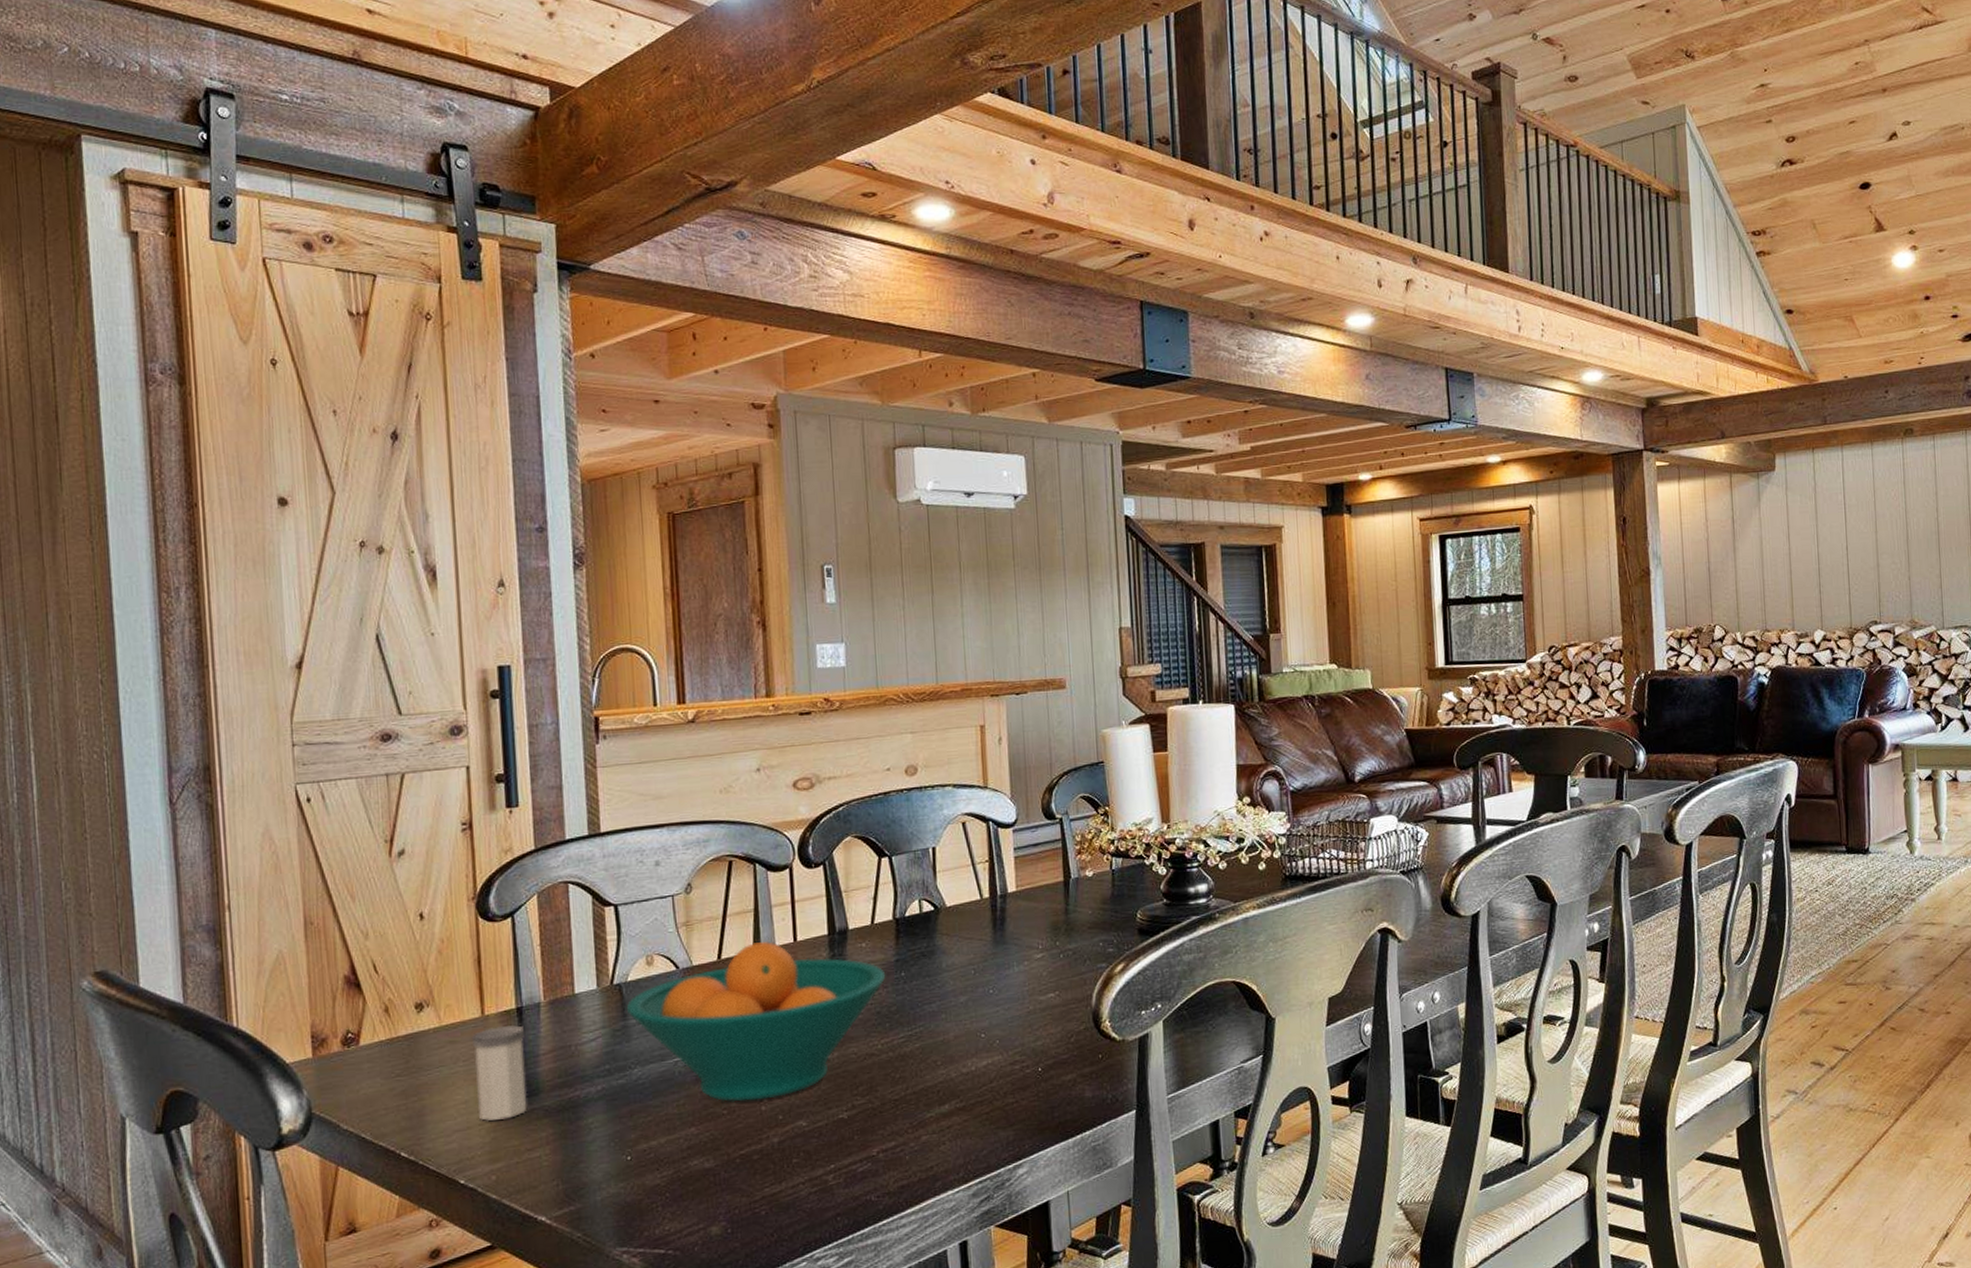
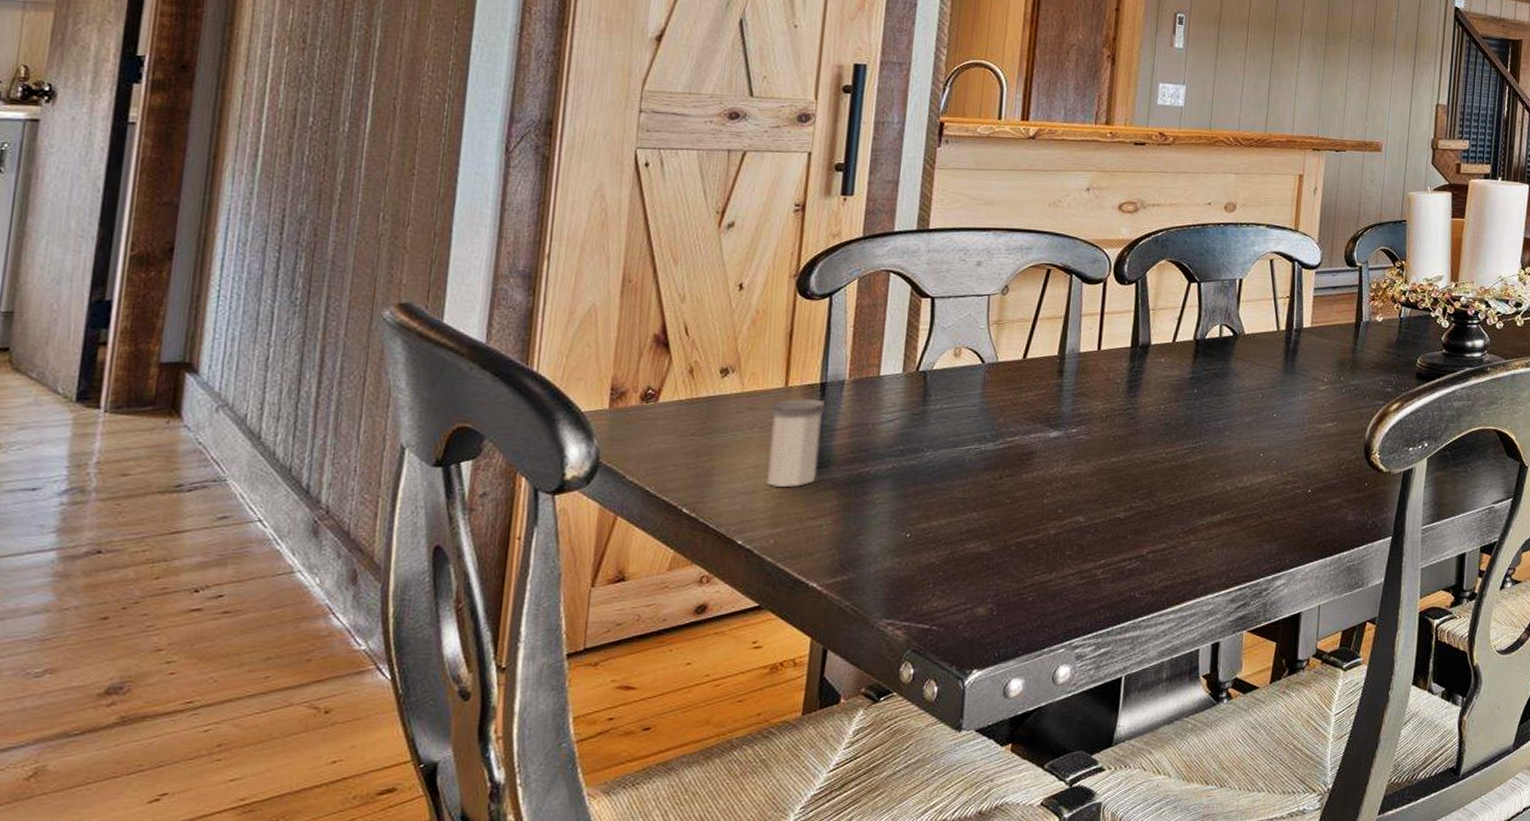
fruit bowl: present [626,942,886,1102] -> none [927,347,1180,493]

